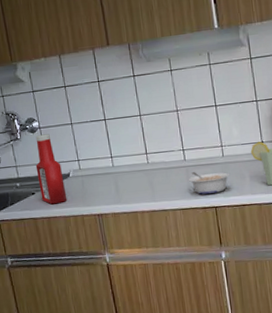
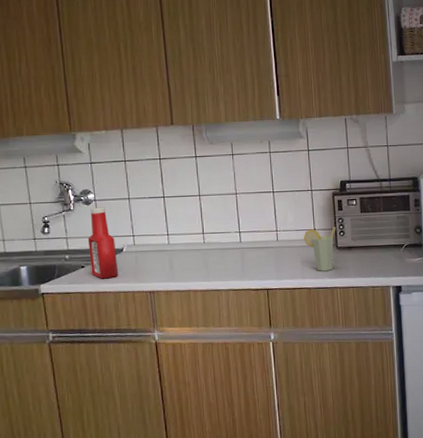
legume: present [188,171,230,195] -> none [242,253,283,276]

